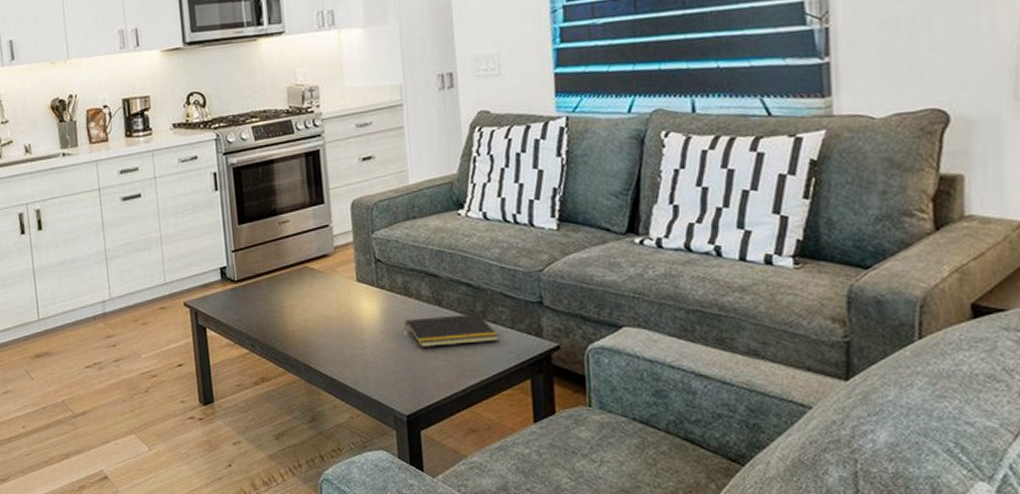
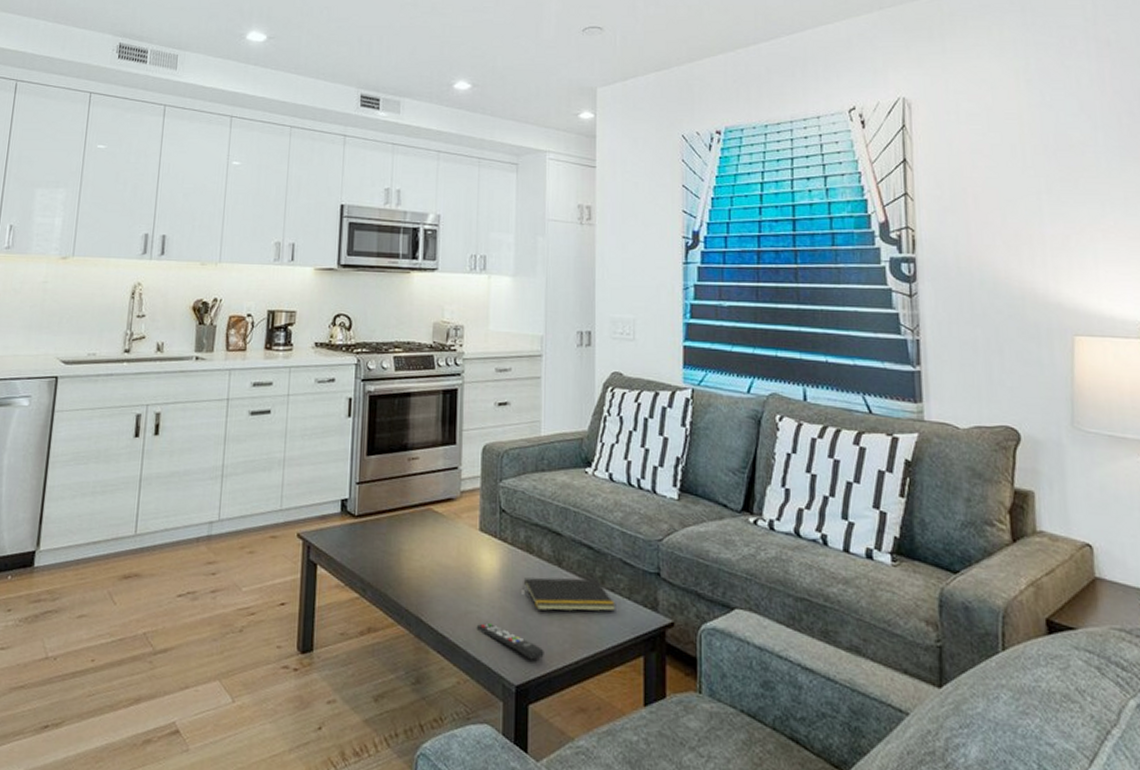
remote control: none [363,364,432,392] -> present [476,623,544,660]

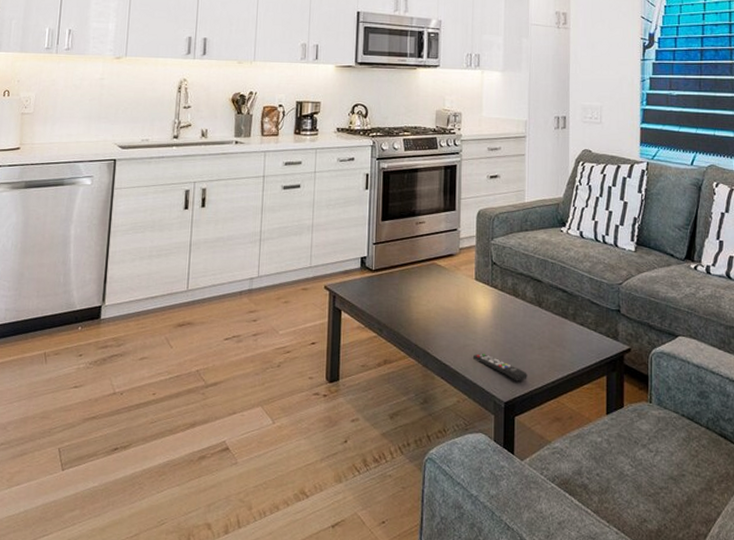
notepad: present [523,577,616,612] -> none [510,315,585,342]

